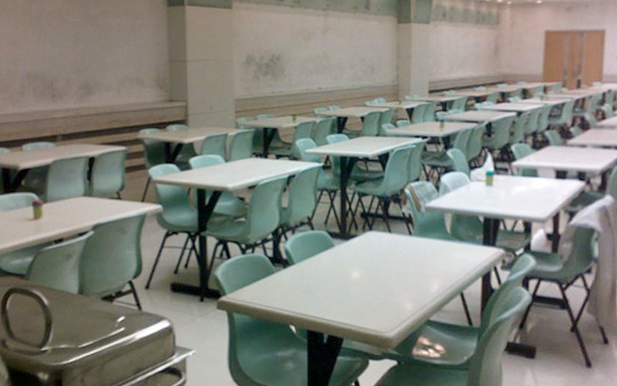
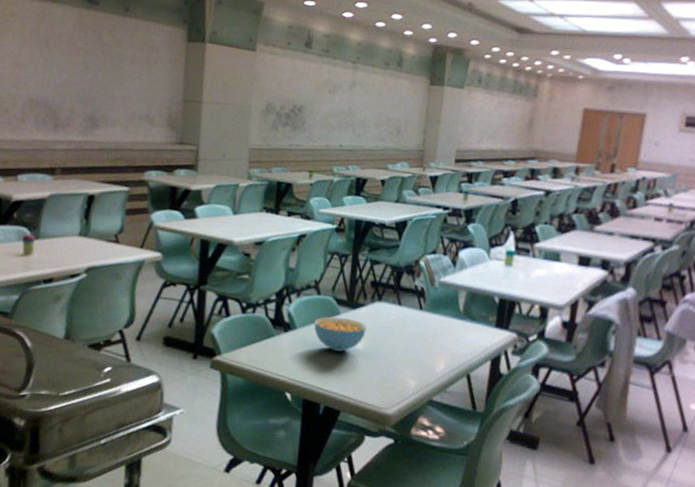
cereal bowl: none [311,249,360,282] -> present [314,316,367,352]

